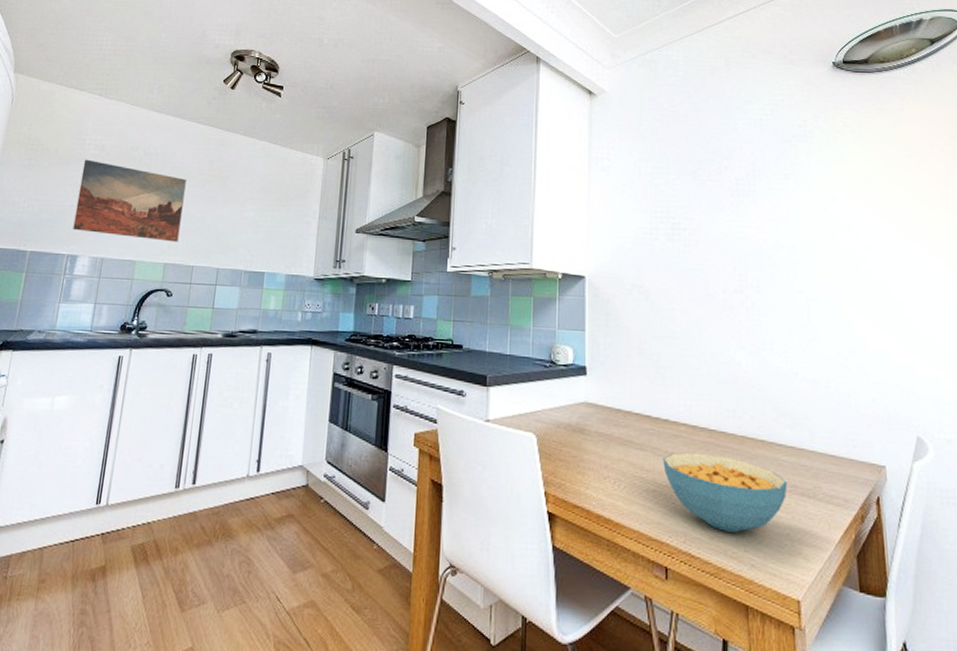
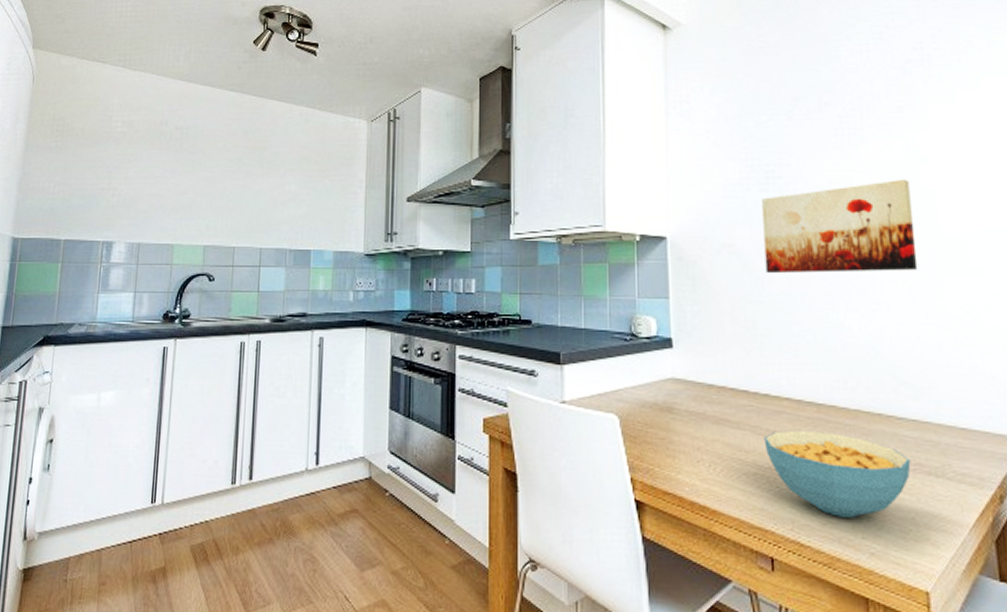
wall art: present [73,159,187,242] -> none [106,137,221,222]
wall art: none [668,236,798,316] -> present [762,178,918,274]

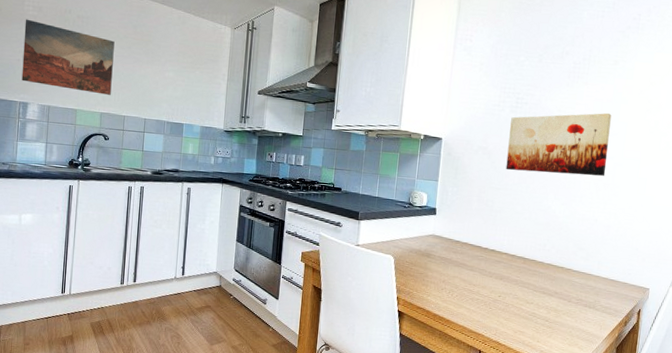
wall art: none [106,137,221,222] -> present [21,19,115,95]
cereal bowl: present [764,430,911,518] -> none [486,273,576,329]

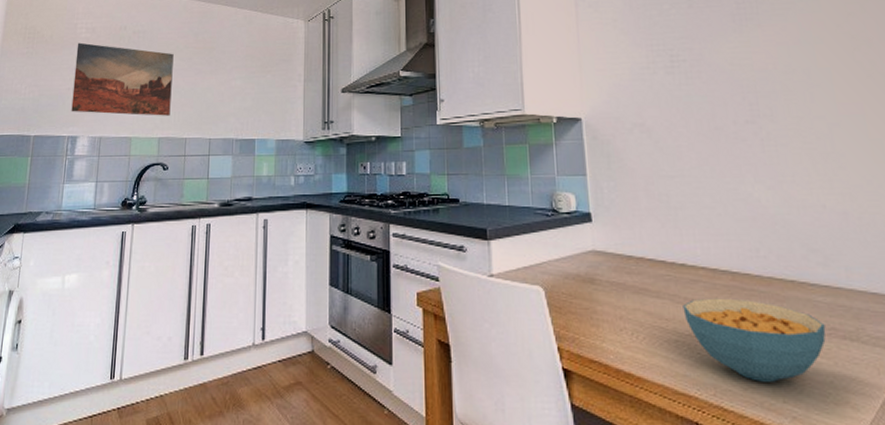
cereal bowl: none [486,273,576,329] -> present [682,298,826,382]
wall art: present [506,113,612,176] -> none [668,58,820,150]

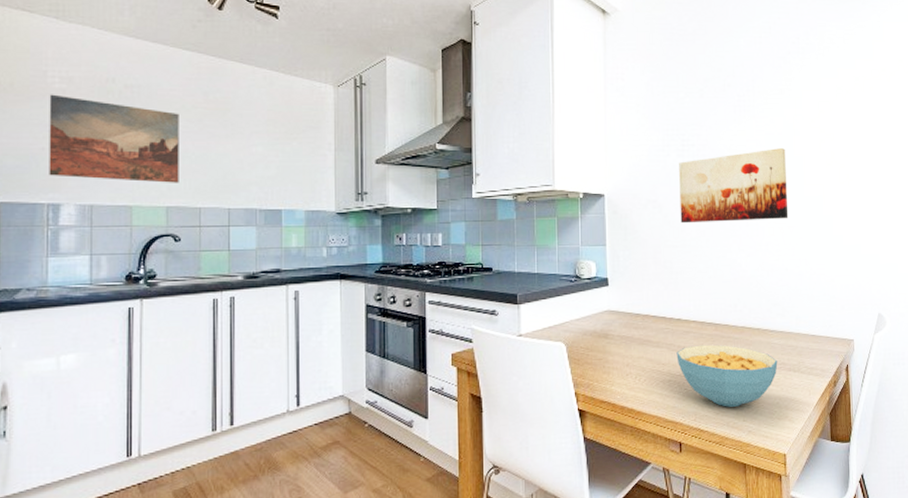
wall art: none [668,58,820,150] -> present [679,147,789,224]

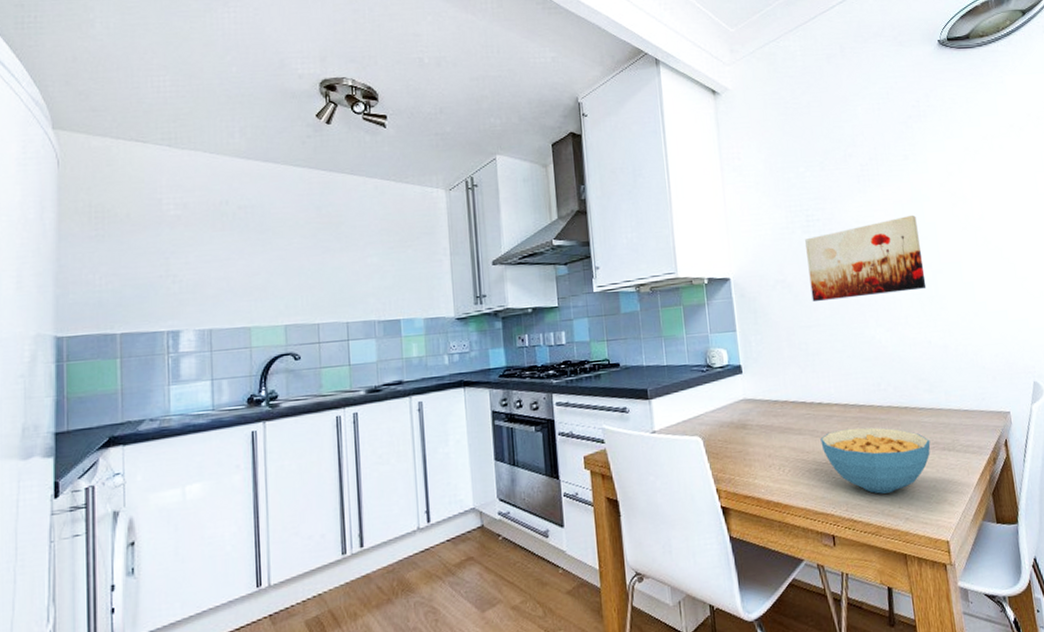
wall art: present [49,94,179,183] -> none [165,221,296,303]

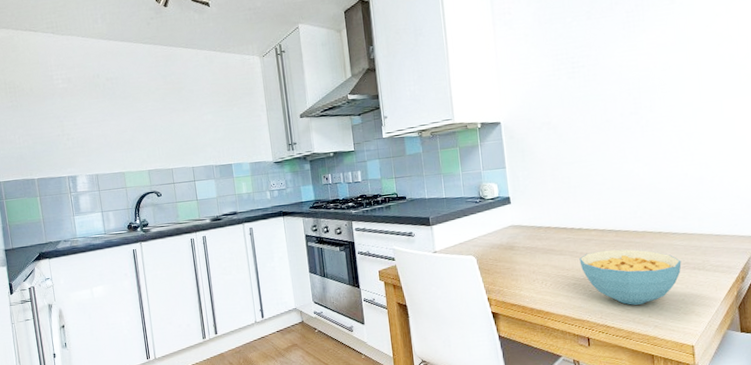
wall art: present [805,214,927,302] -> none [570,56,686,141]

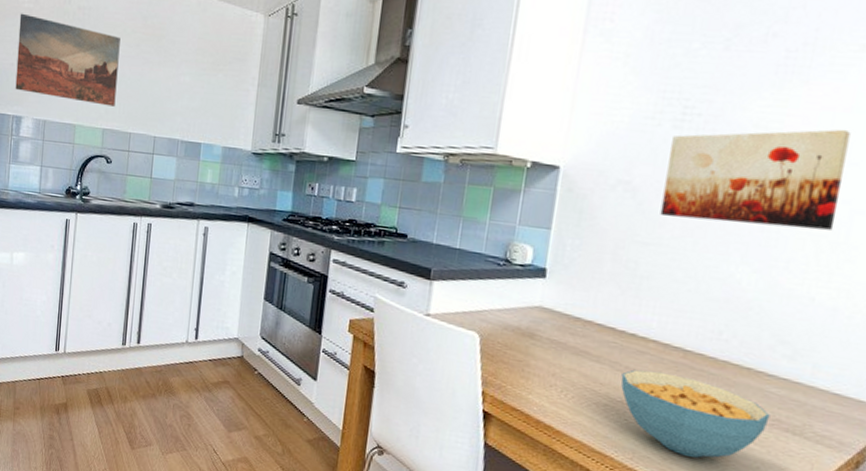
wall art: none [57,92,155,156] -> present [15,13,121,107]
wall art: none [570,56,686,141] -> present [660,129,851,230]

